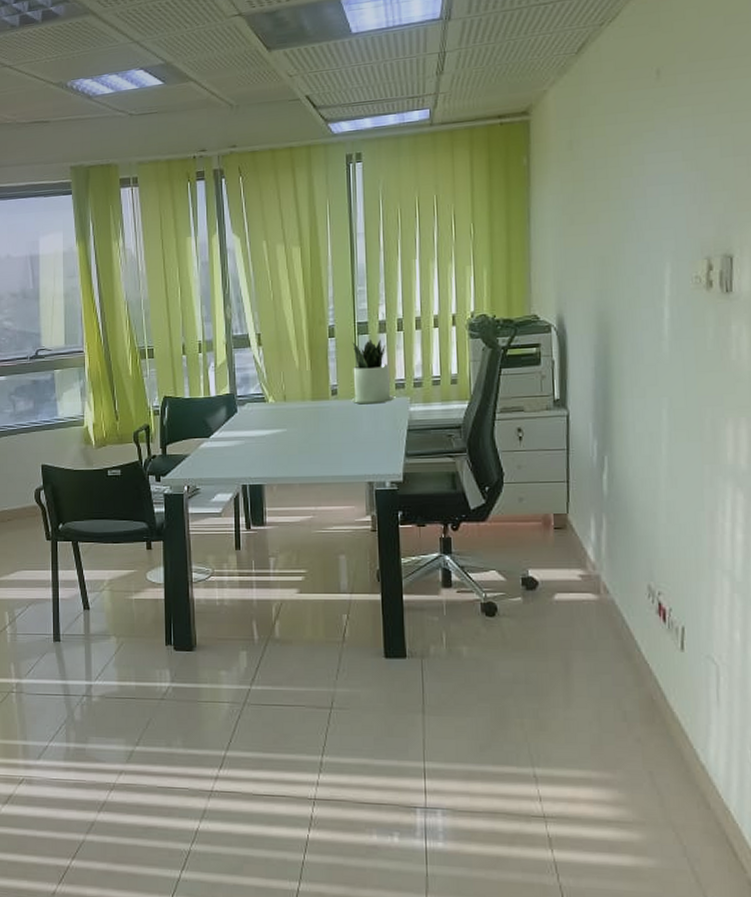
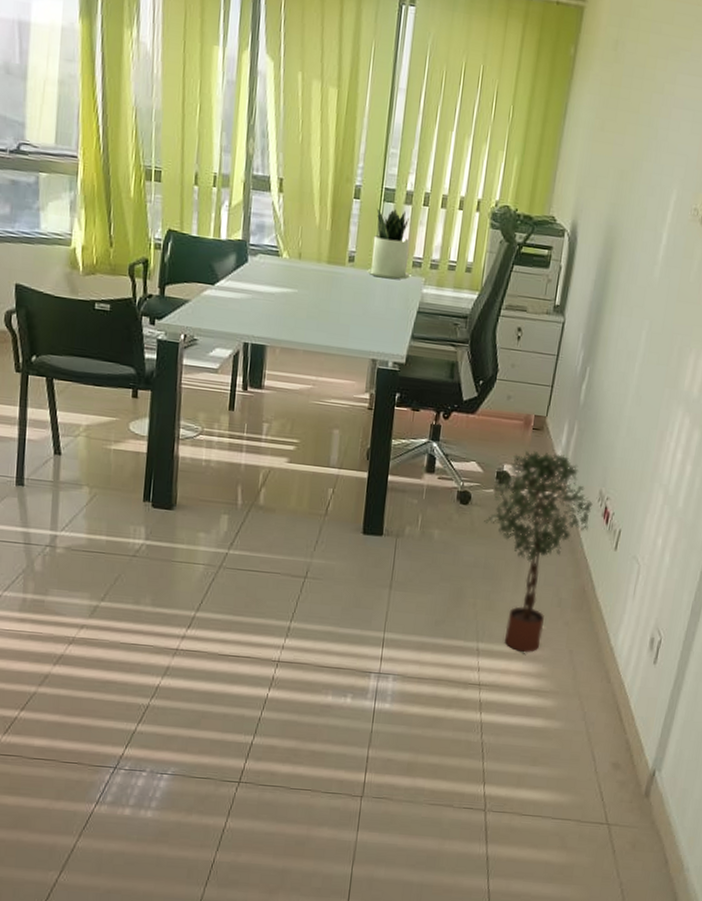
potted tree: none [516,550,643,777] -> present [484,450,593,653]

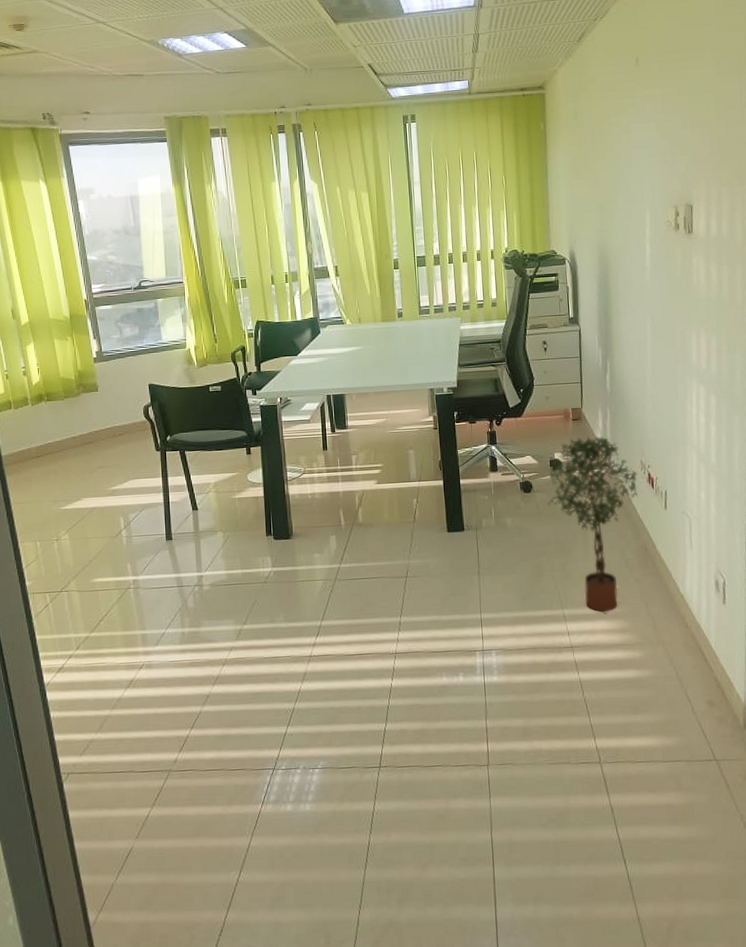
planter: present [367,208,411,280] -> none [413,270,448,325]

